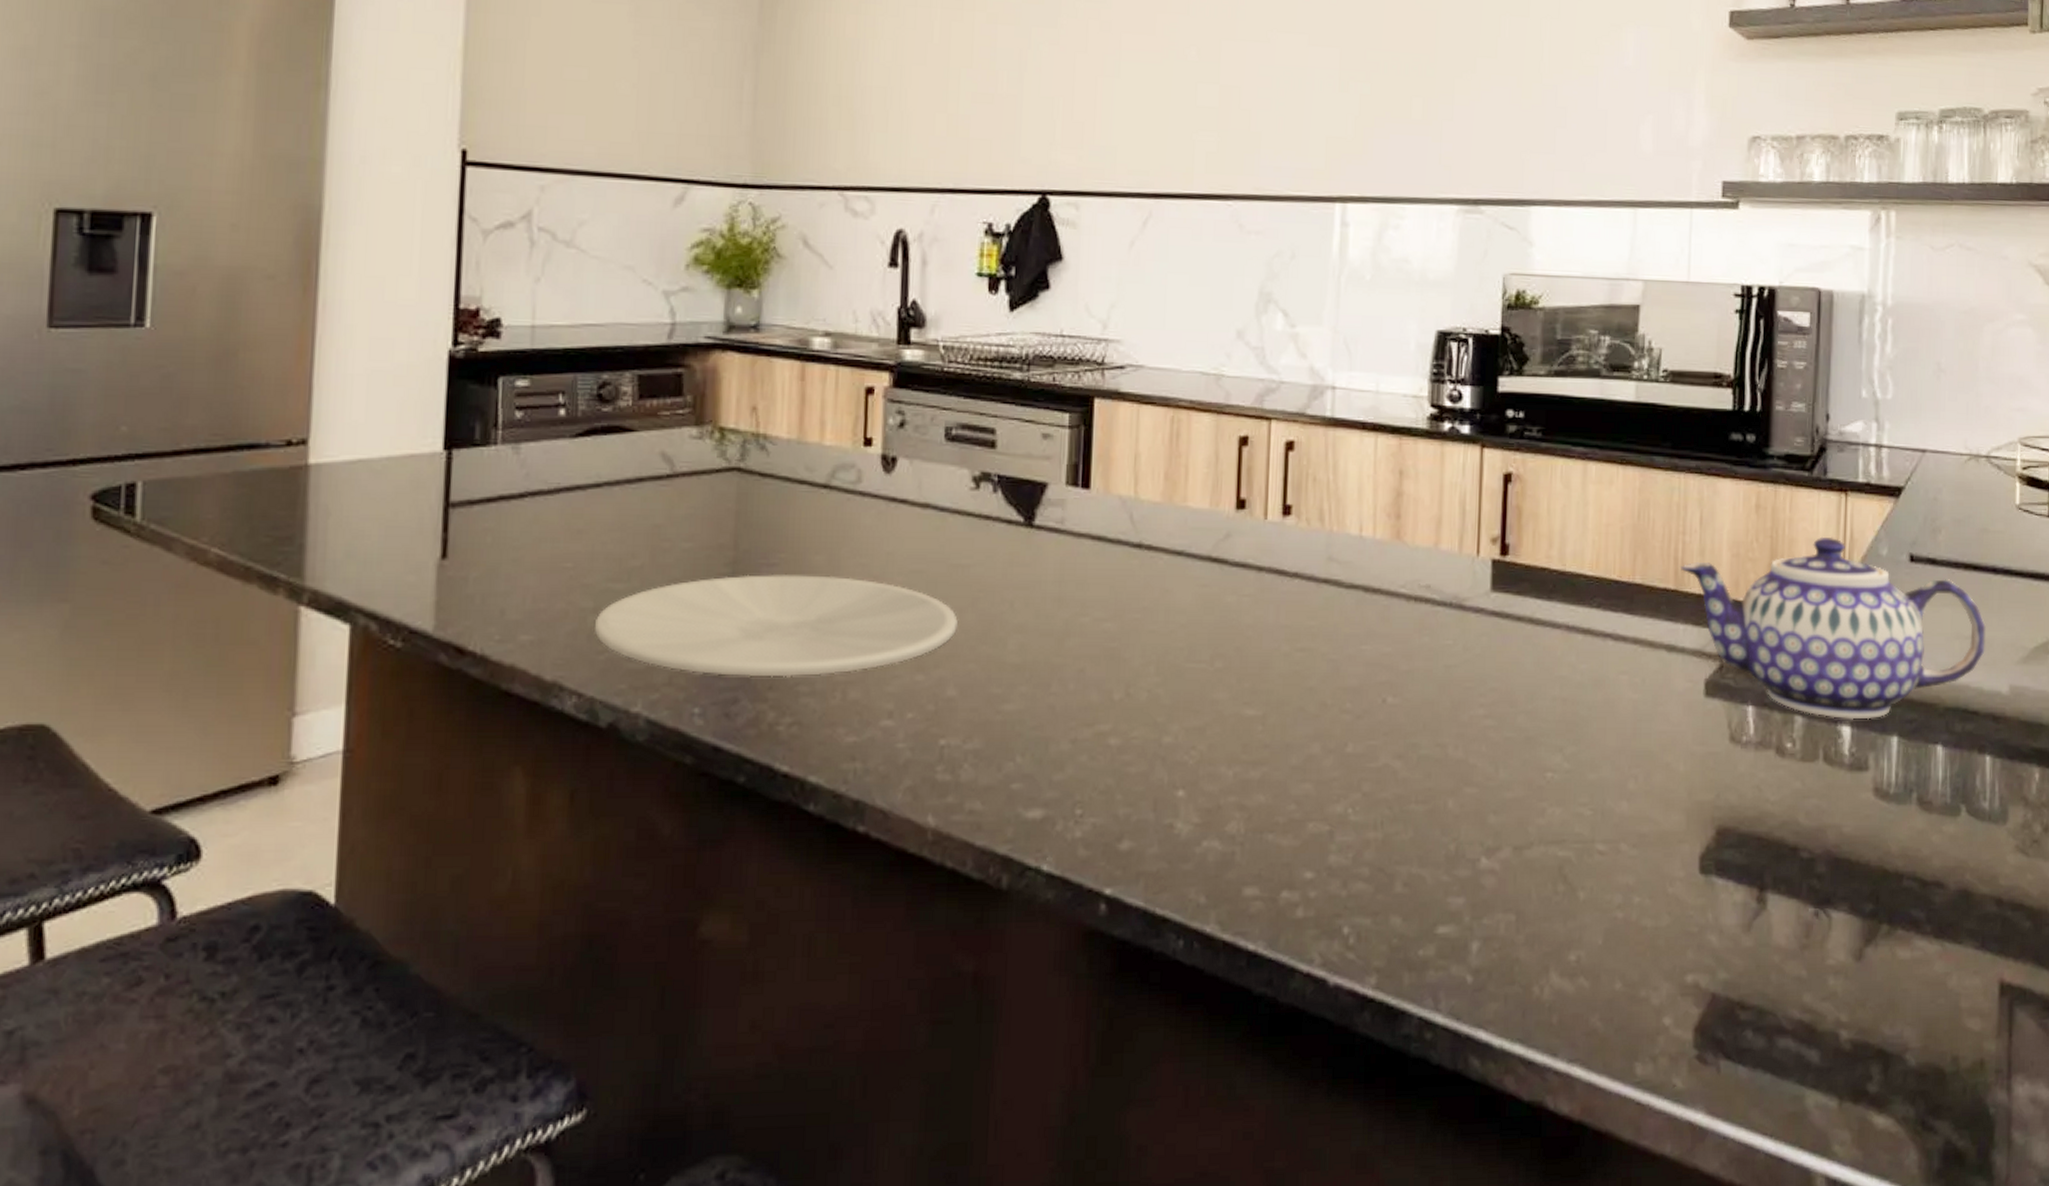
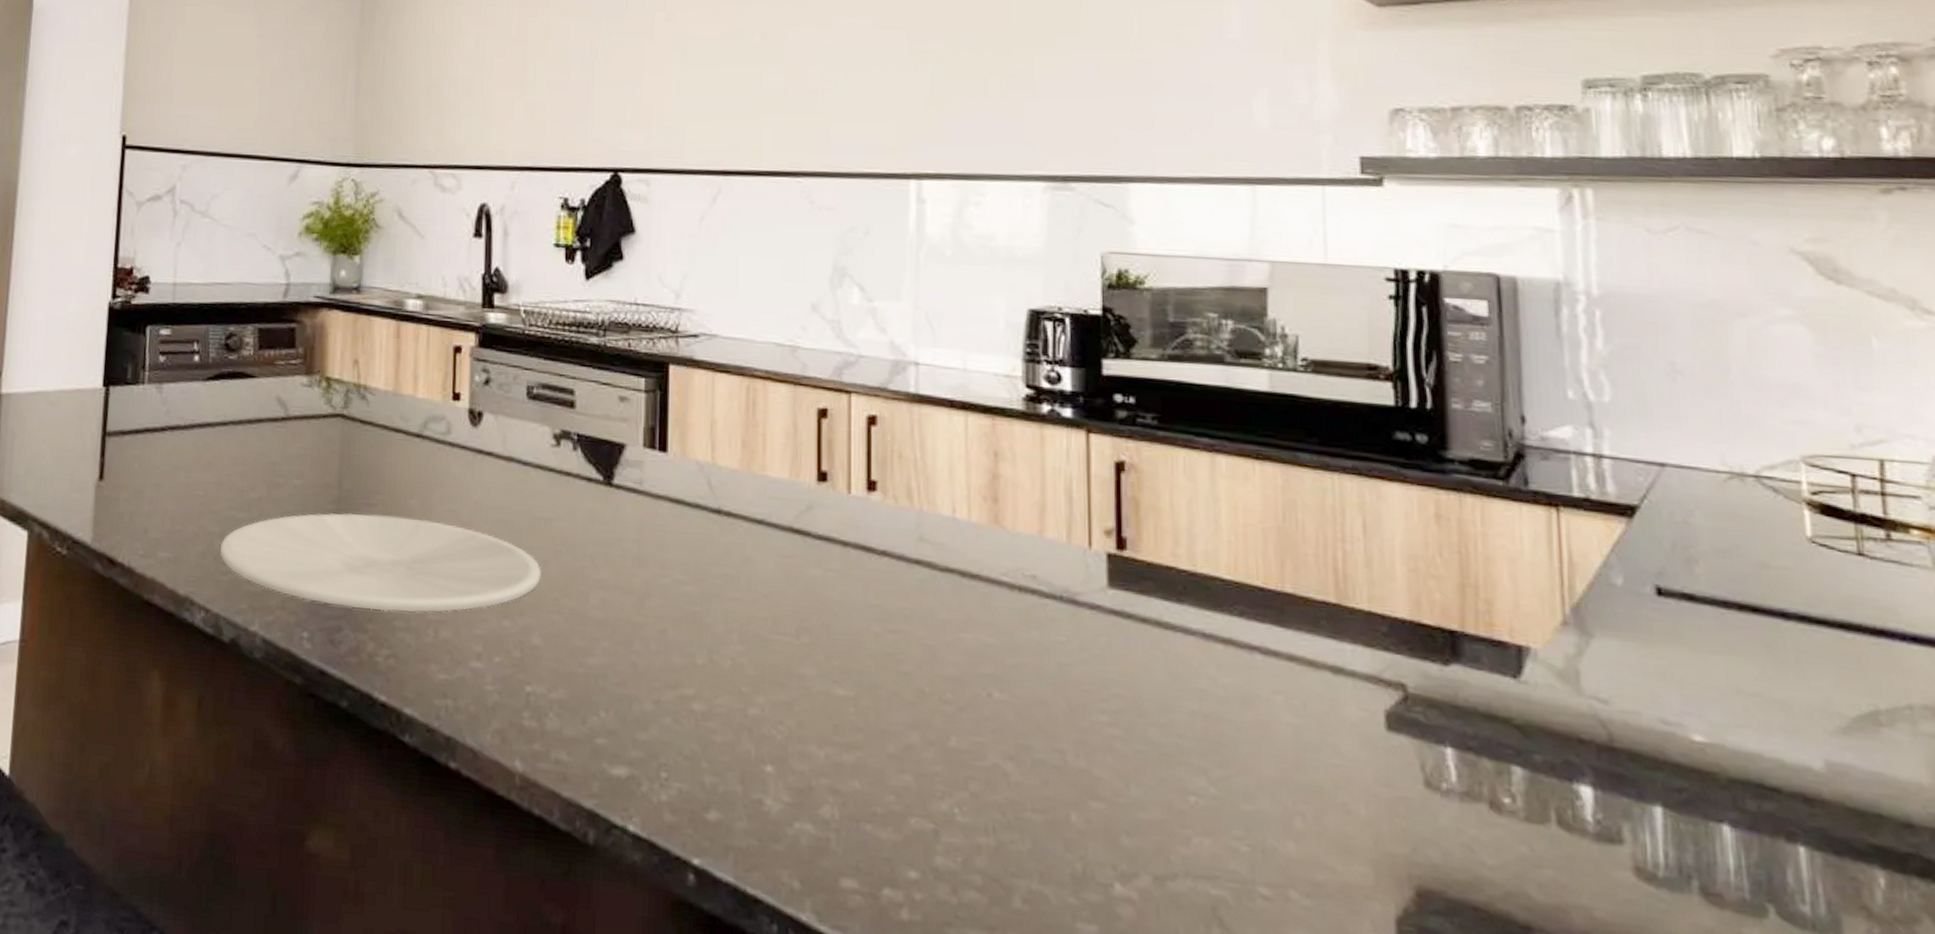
teapot: present [1681,536,1986,720] -> none [1342,557,1781,782]

